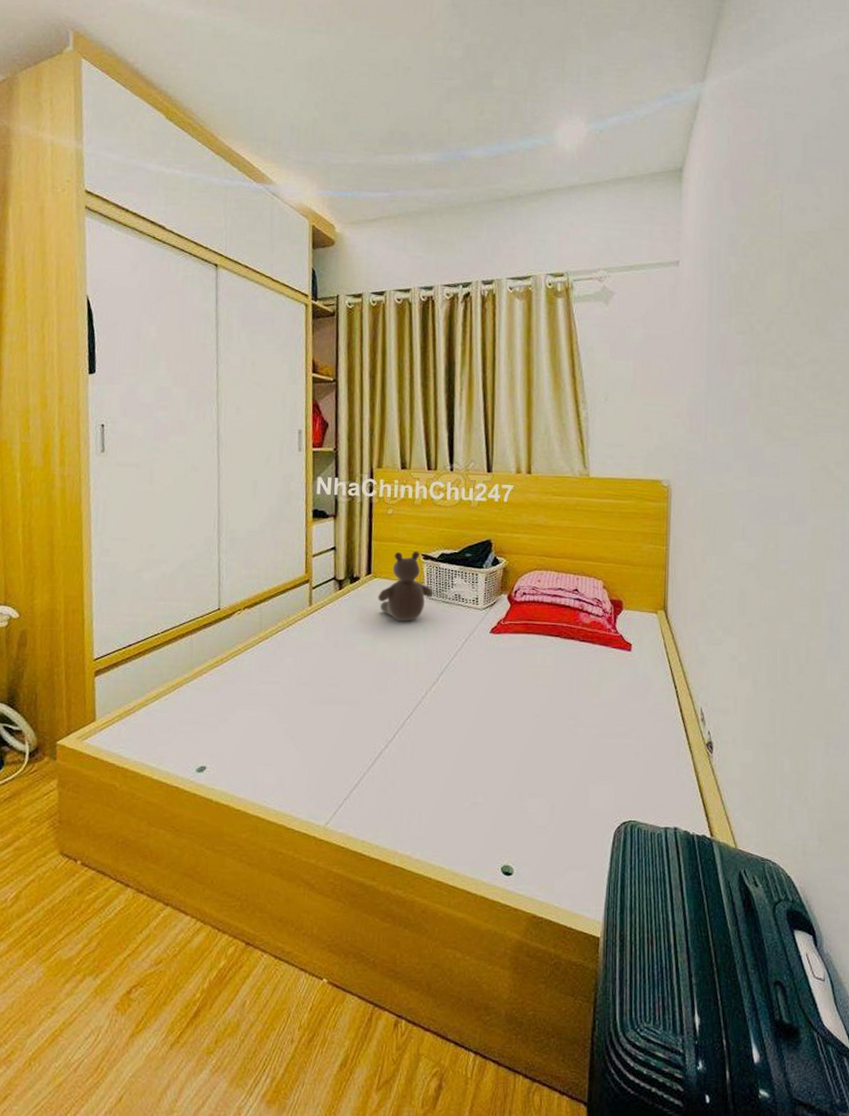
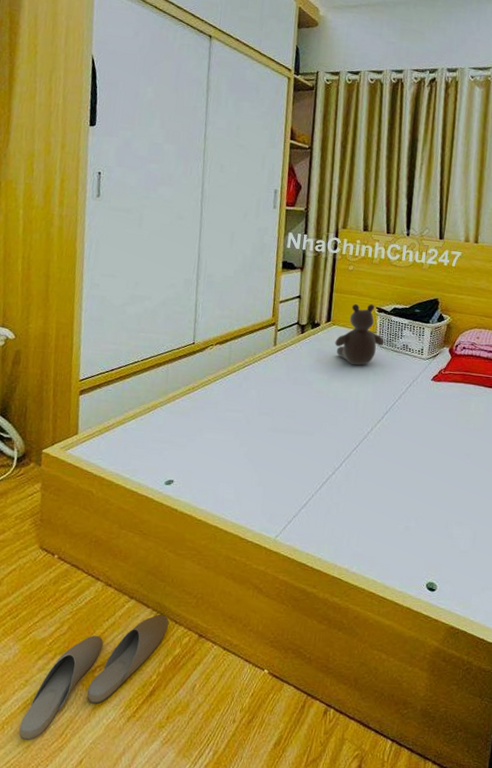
slippers: none [48,923,210,1077] -> present [19,615,169,740]

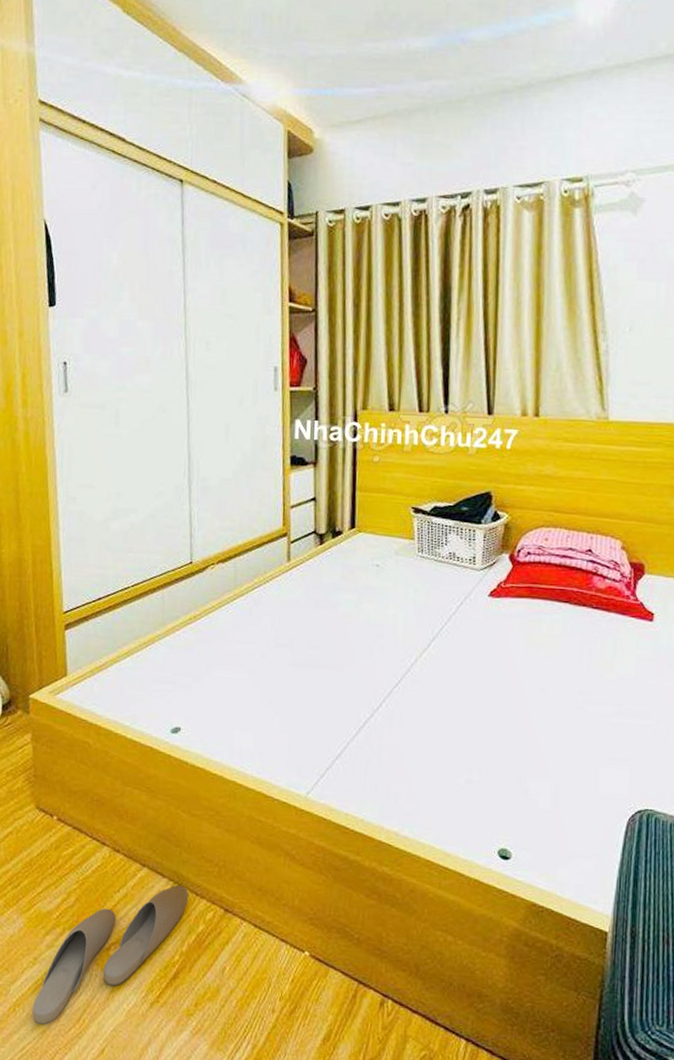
teddy bear: present [335,303,384,366] -> none [362,503,425,581]

